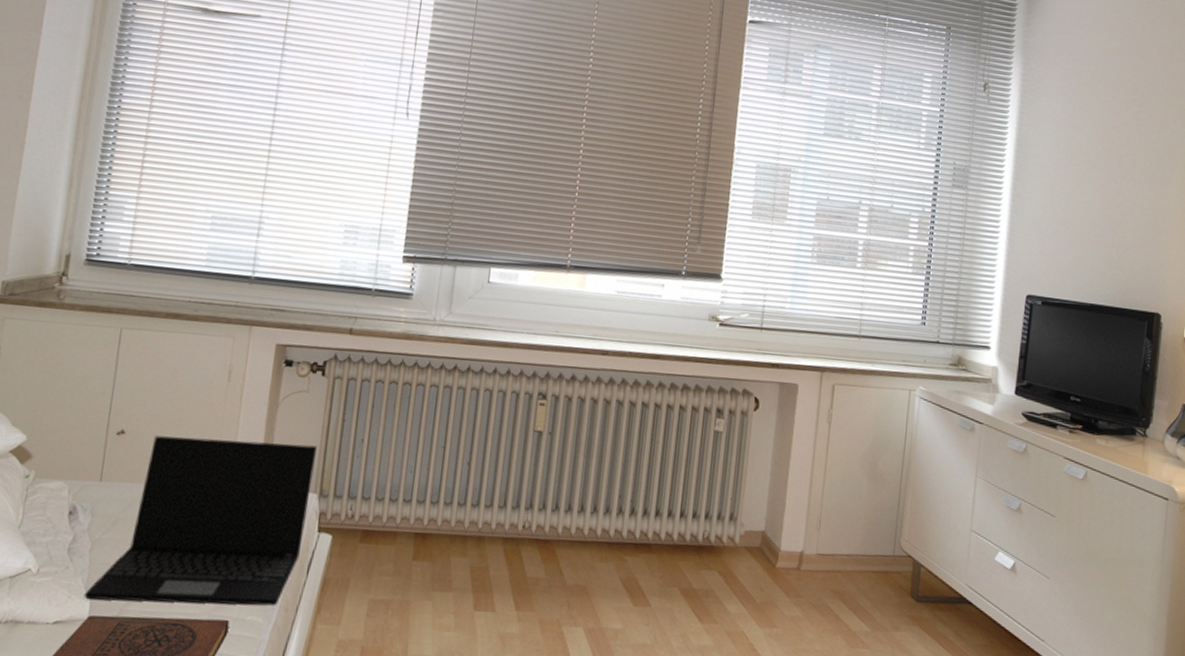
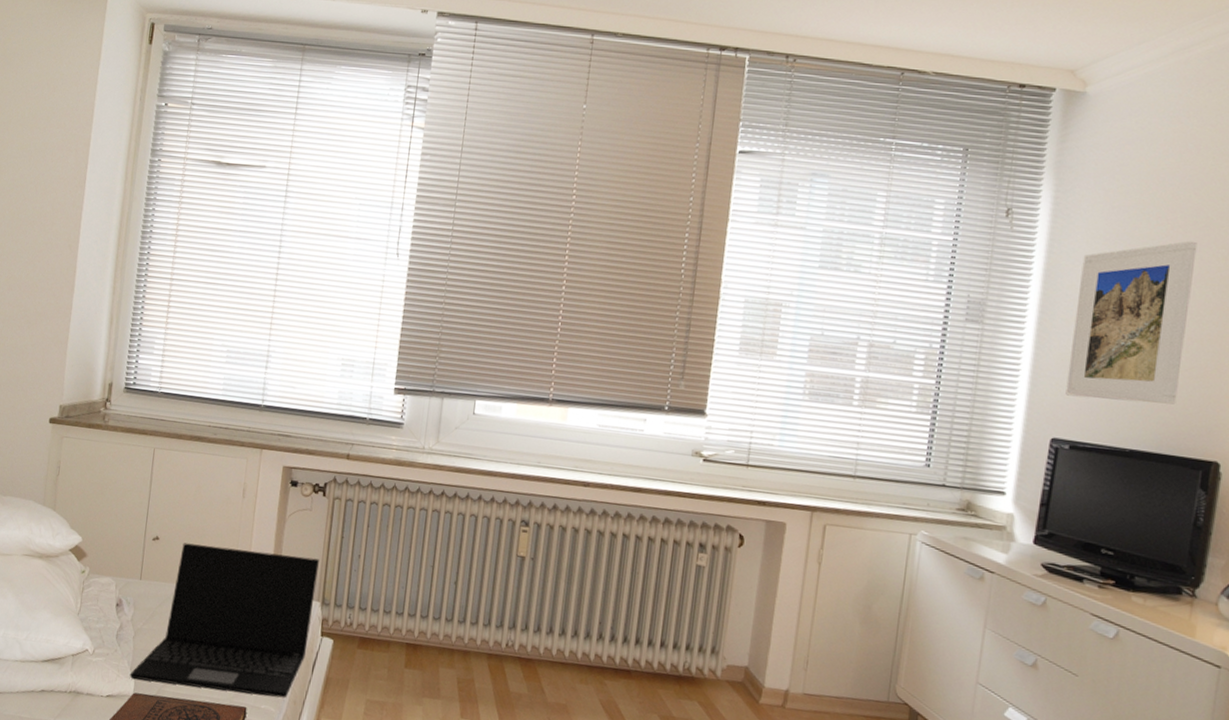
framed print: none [1037,116,1137,262] -> present [1065,241,1198,405]

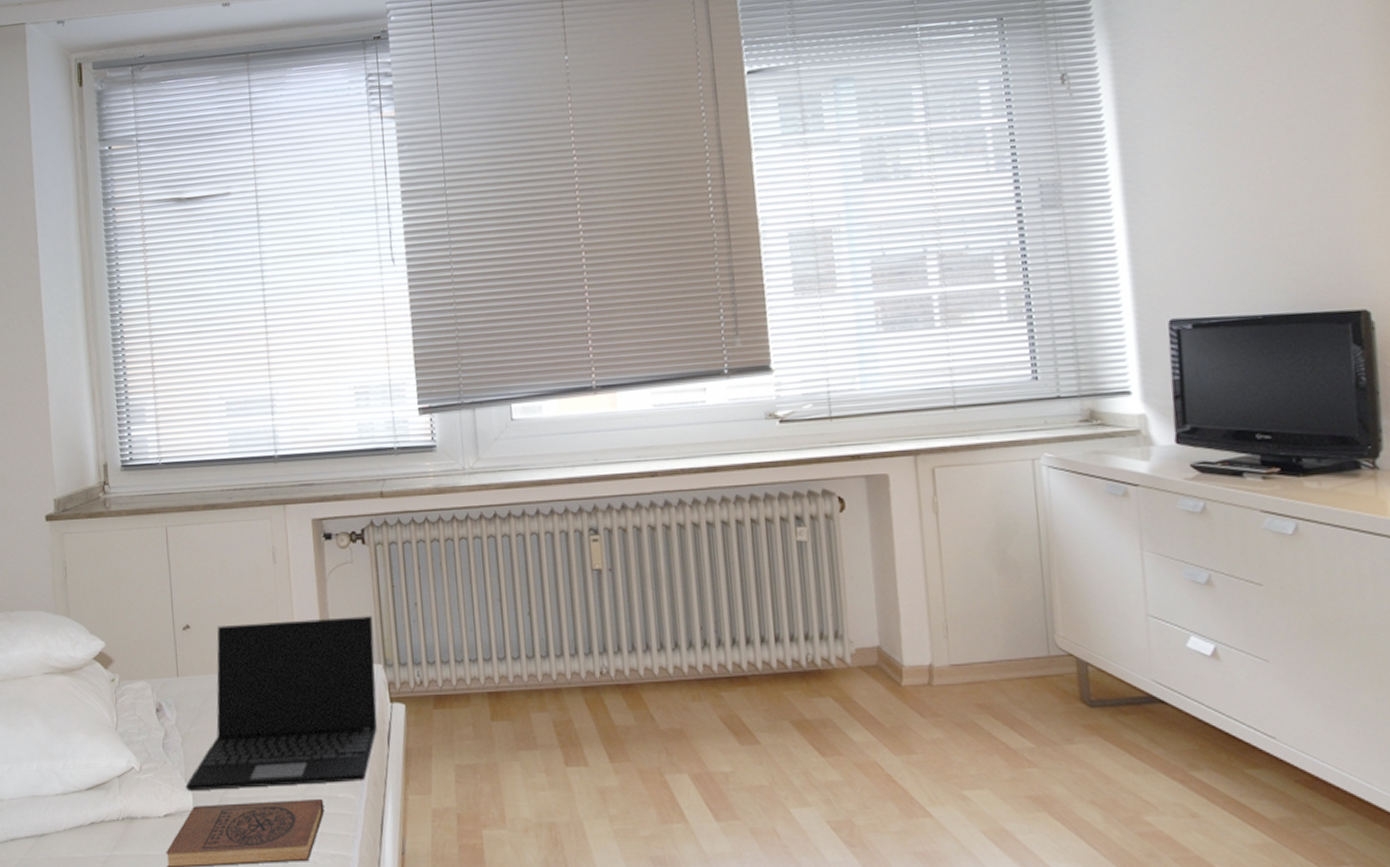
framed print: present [1065,241,1198,405] -> none [1159,68,1303,269]

